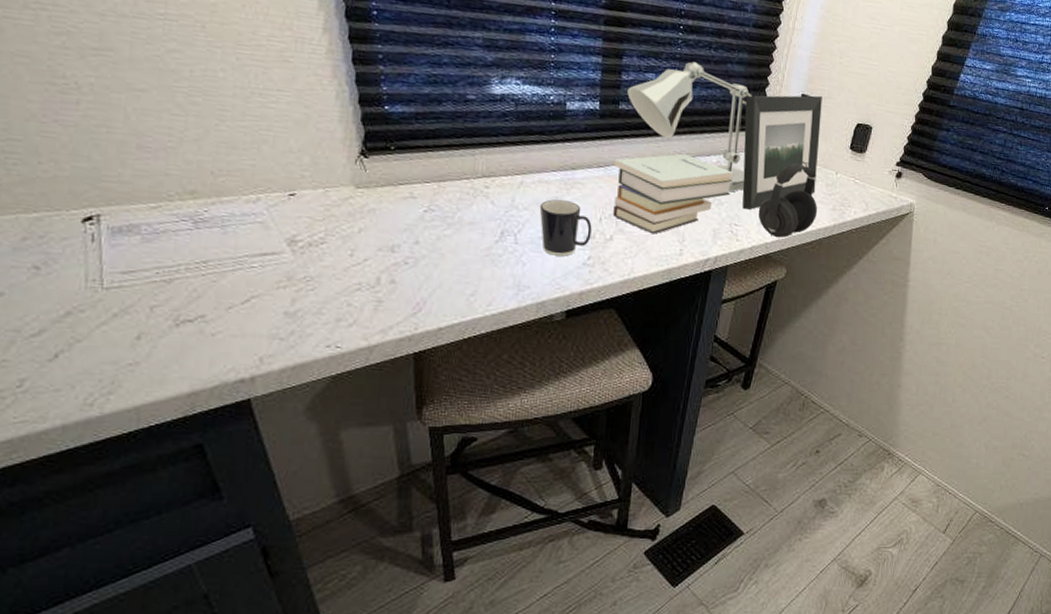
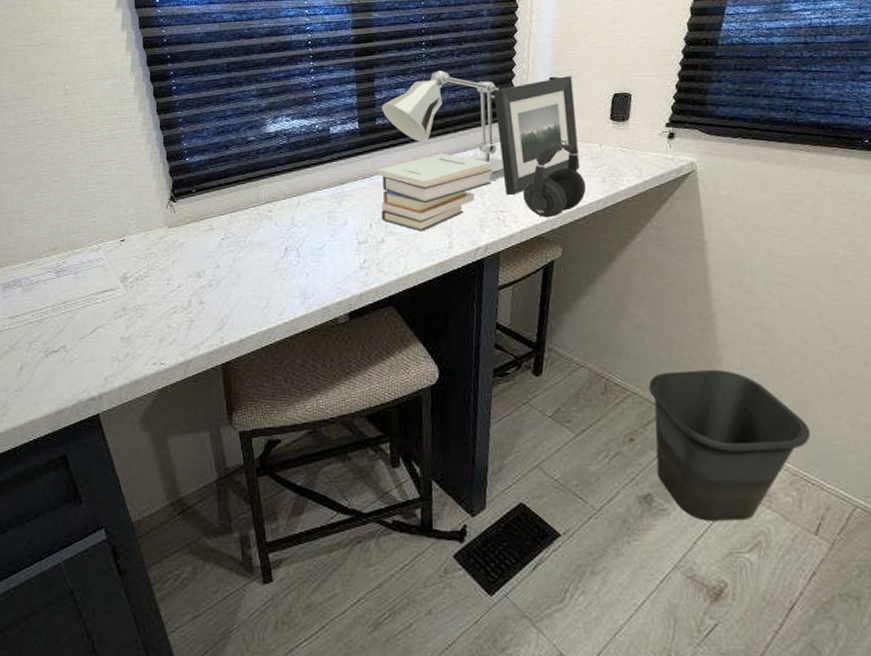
mug: present [539,199,592,256] -> none [316,212,364,263]
waste bin: none [834,394,956,522] -> present [648,369,811,521]

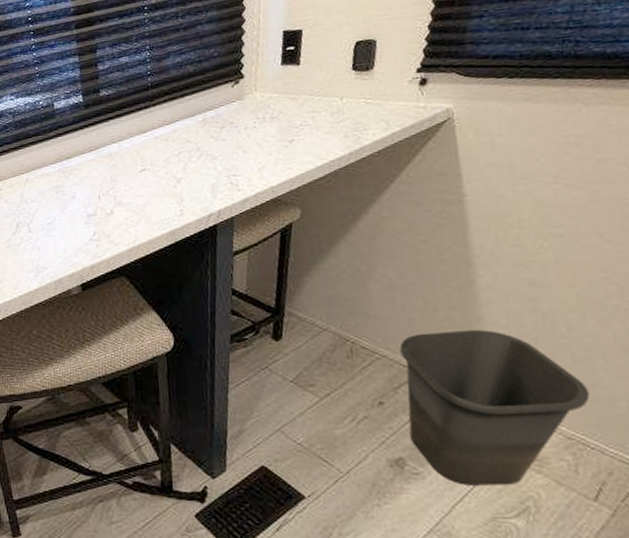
books: present [376,153,493,232] -> none [102,119,223,201]
desk lamp: present [382,70,504,180] -> none [105,34,236,144]
picture frame: present [493,75,580,195] -> none [221,26,320,158]
headphones: present [522,139,586,218] -> none [256,95,327,180]

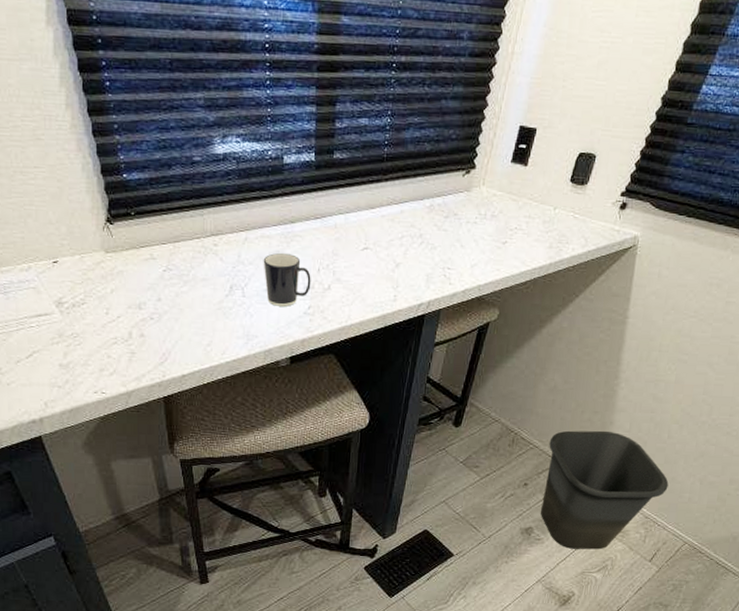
mug: none [44,186,93,237] -> present [263,252,311,307]

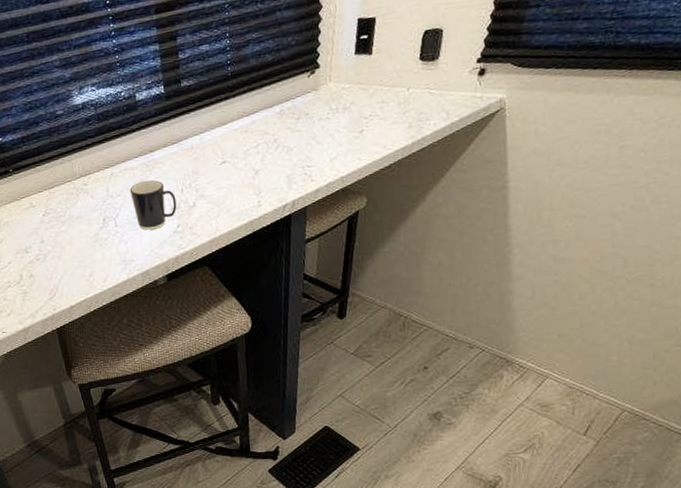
waste bin: present [541,430,669,550] -> none [444,301,590,430]

